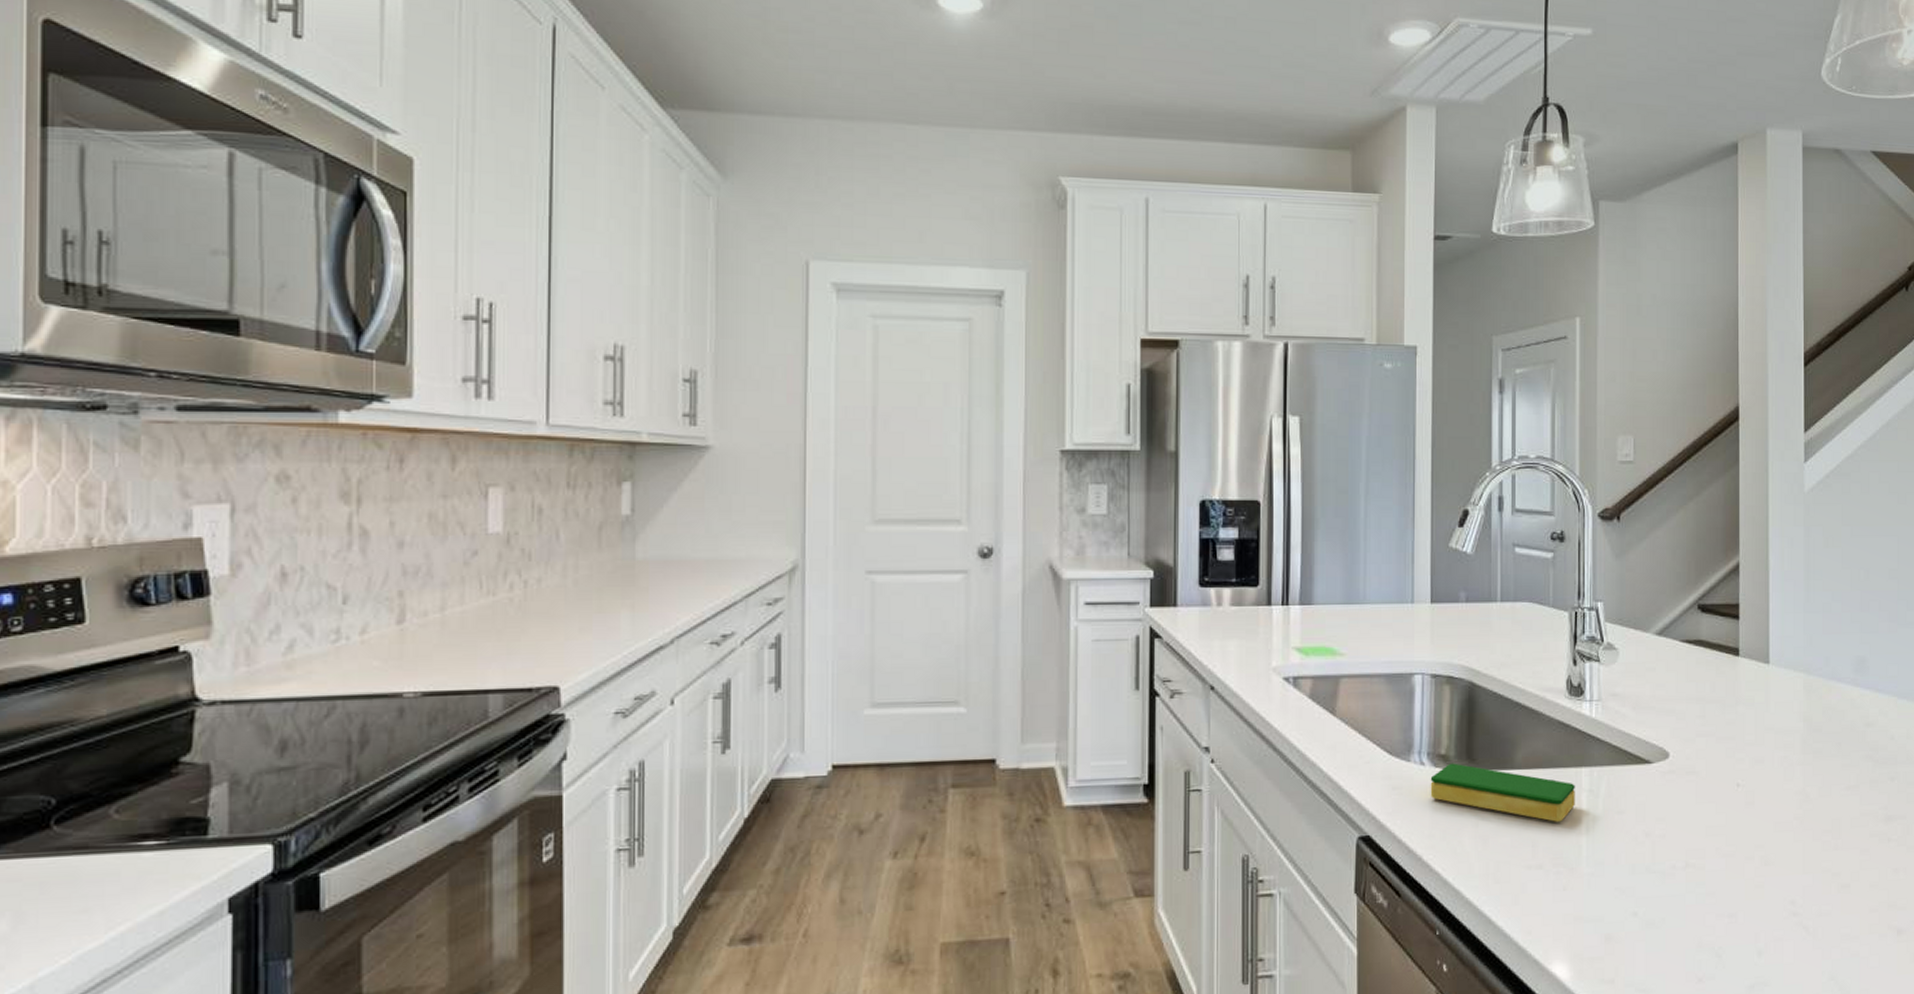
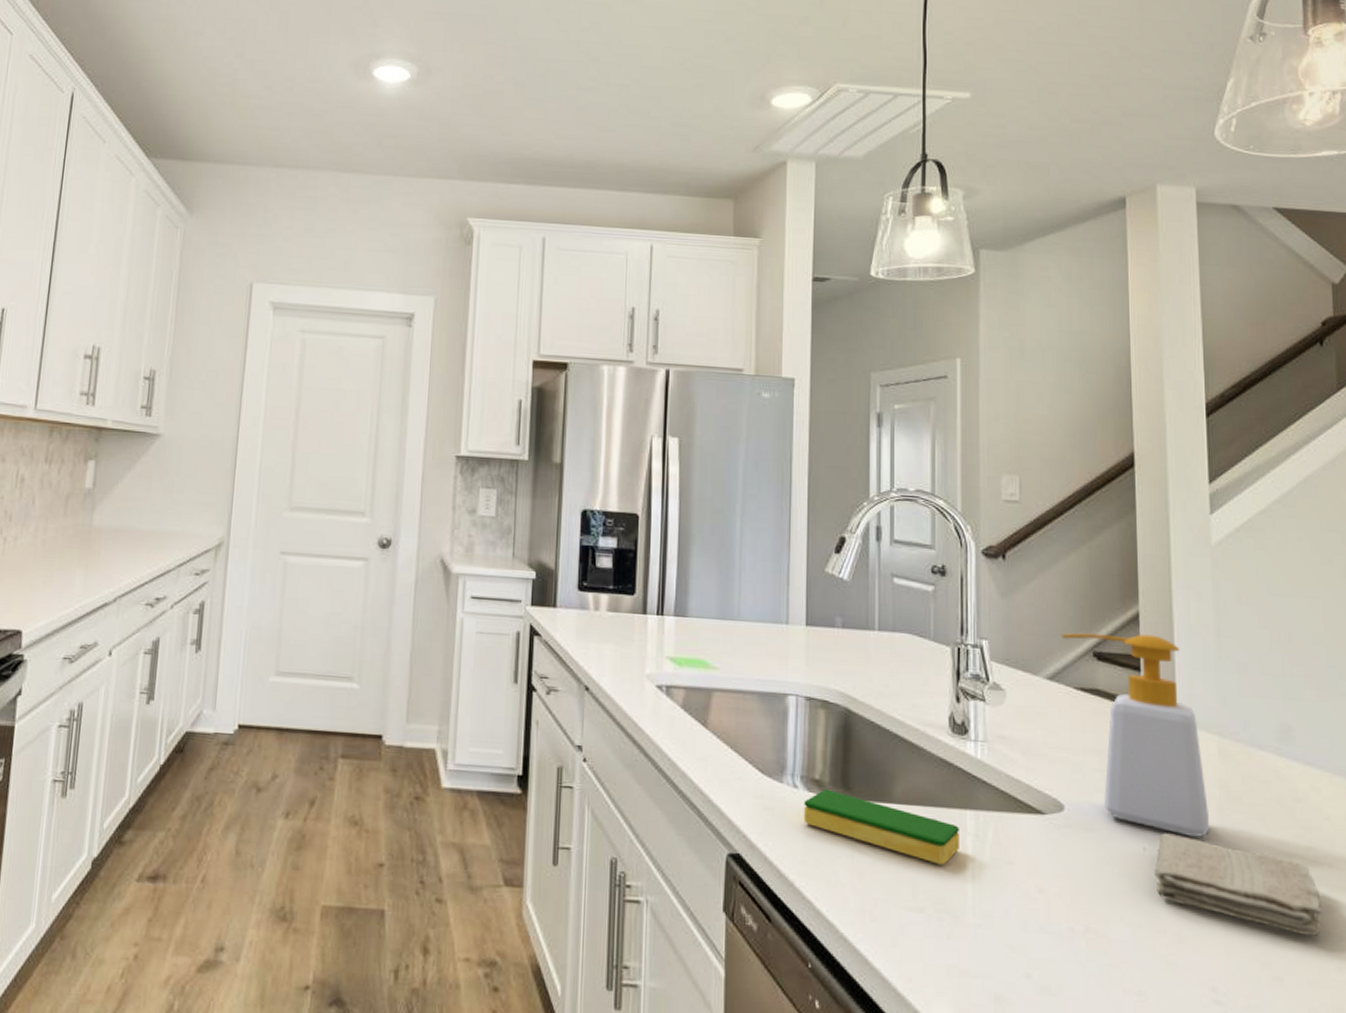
soap bottle: none [1670,583,1793,769] -> present [1061,633,1209,837]
washcloth: none [1746,768,1883,846] -> present [1154,833,1321,937]

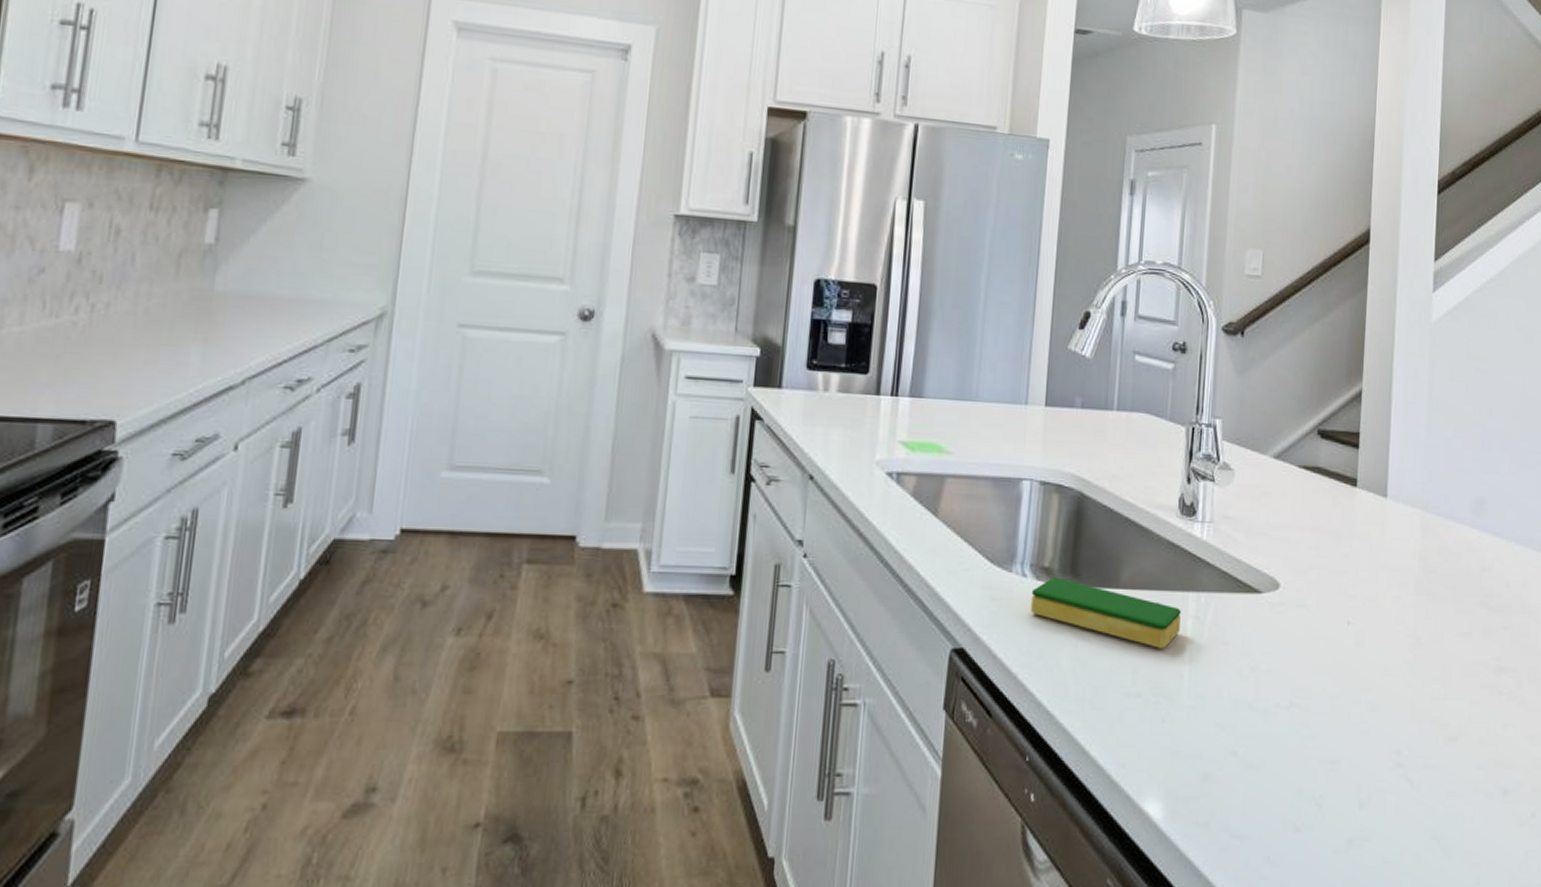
soap bottle: present [1061,633,1209,837] -> none [1290,411,1408,609]
washcloth: present [1154,833,1321,937] -> none [1355,606,1495,698]

